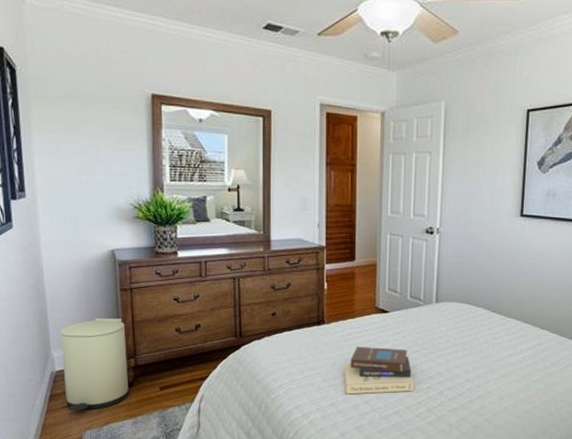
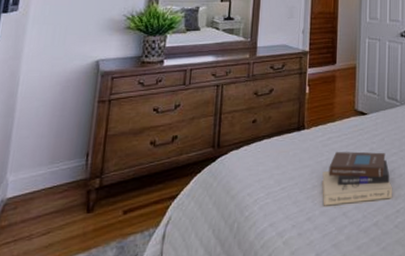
pedal bin: present [60,318,129,411] -> none [10,133,97,247]

